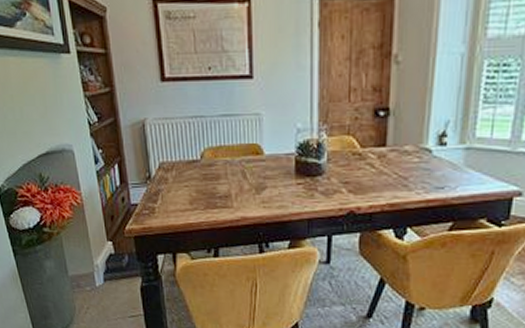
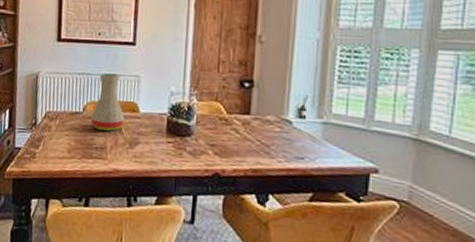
vase: none [210,114,248,177] -> present [90,73,125,131]

